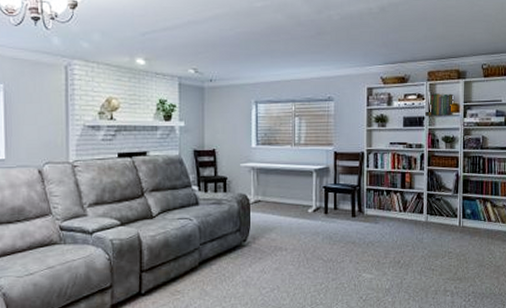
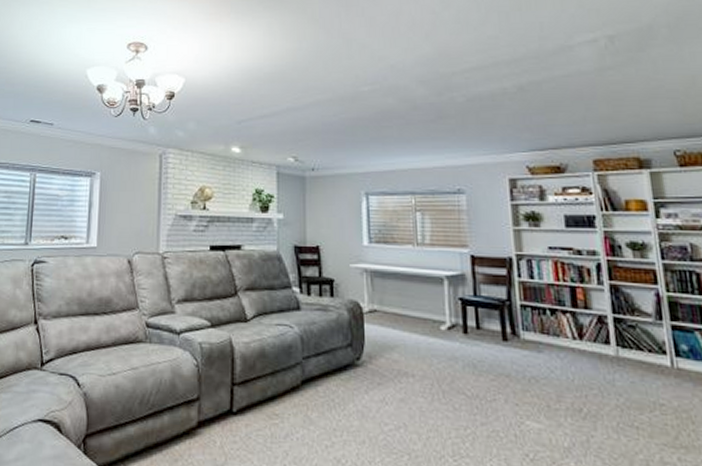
books: present [425,93,454,117] -> none [596,187,639,217]

